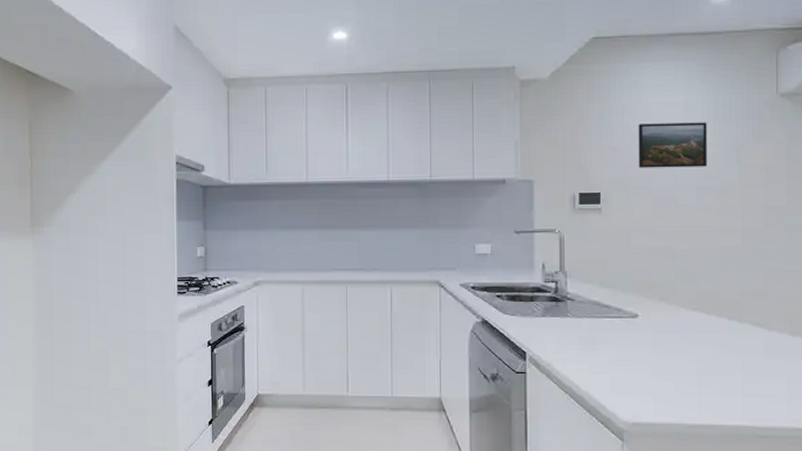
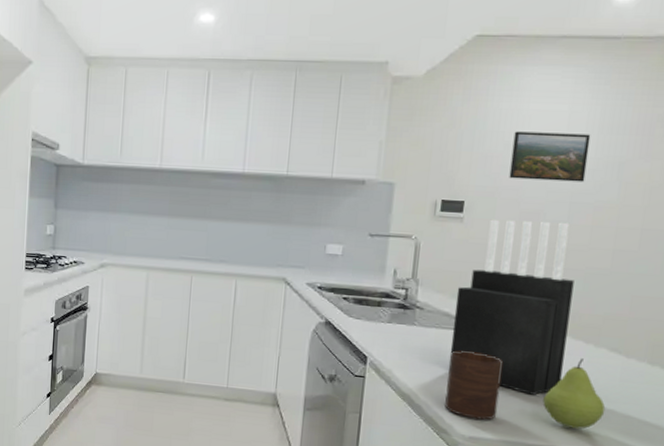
knife block: none [604,206,711,375] -> present [450,219,574,395]
cup: none [605,338,656,405] -> present [445,350,504,420]
fruit: none [697,335,756,405] -> present [543,358,606,429]

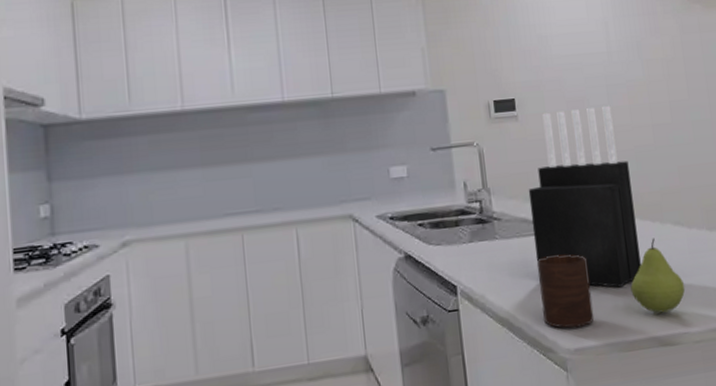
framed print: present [509,131,591,182] -> none [543,19,613,70]

